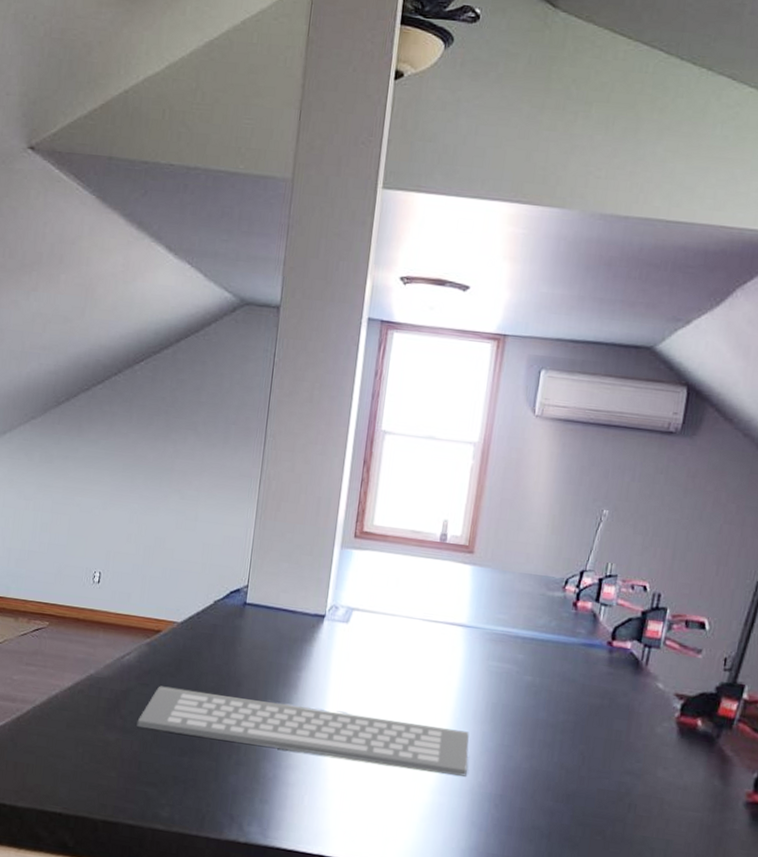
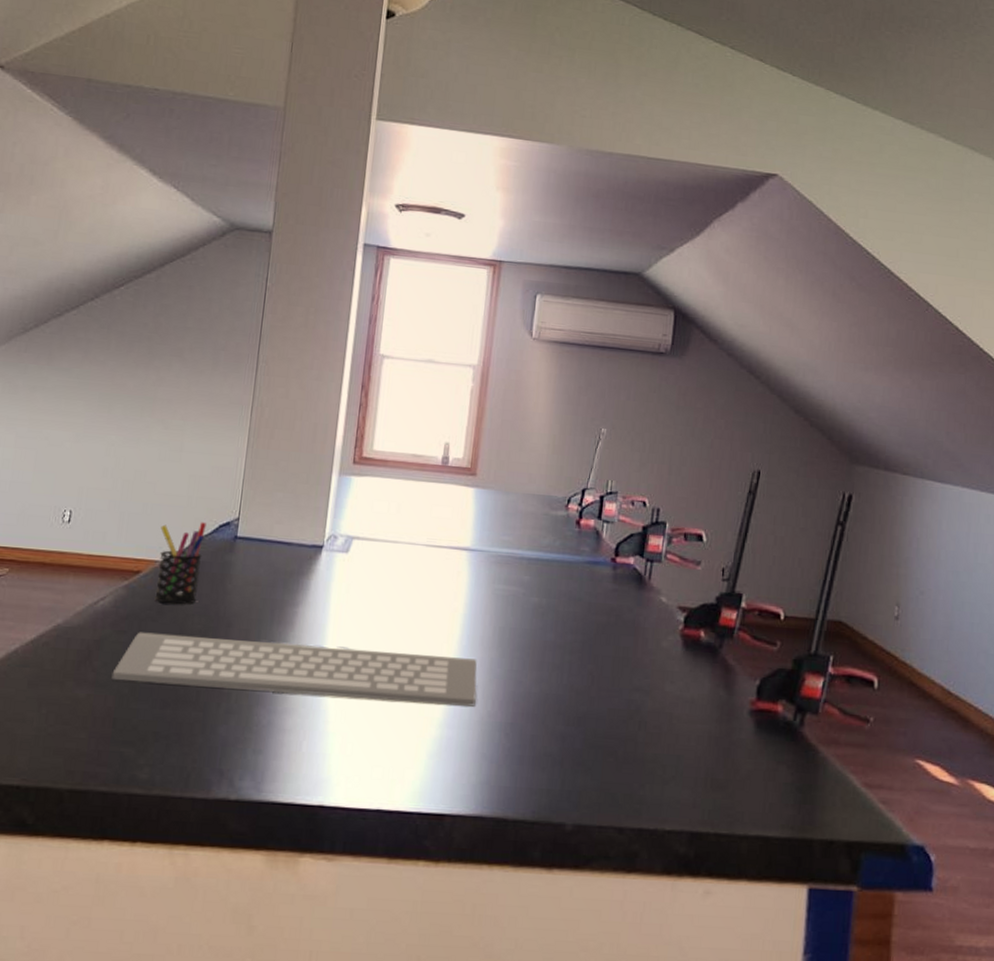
pen holder: none [173,588,219,663] -> present [154,522,206,604]

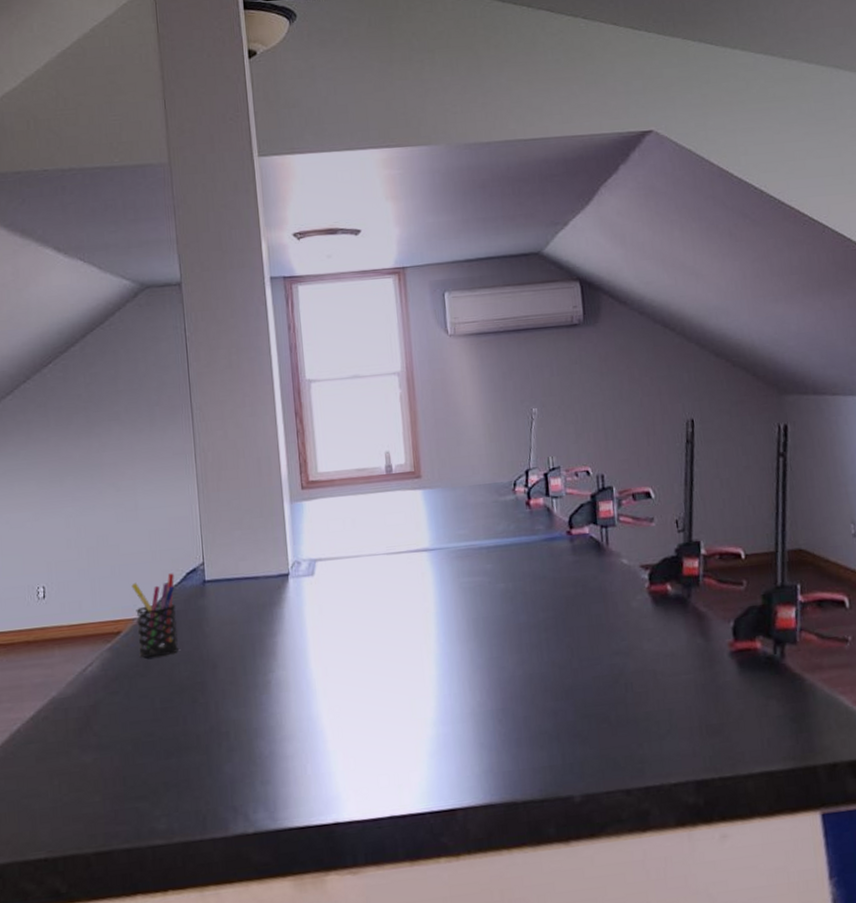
computer keyboard: present [111,632,477,707] -> none [113,654,464,740]

